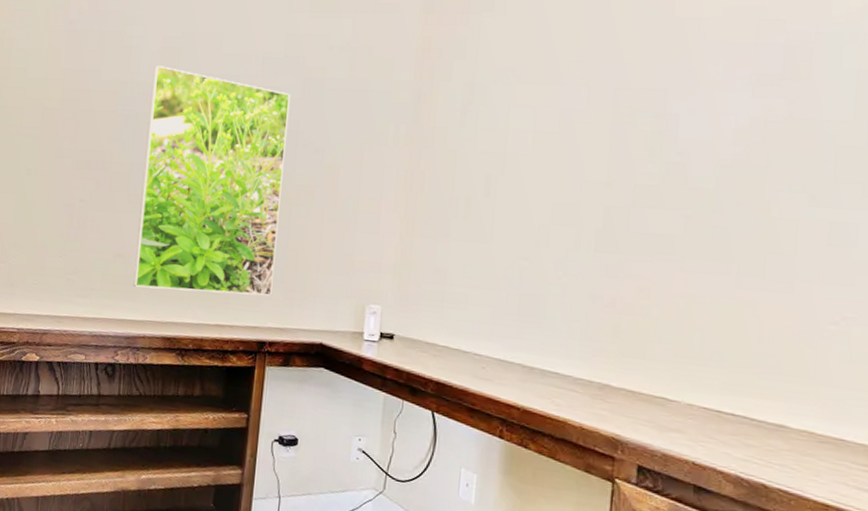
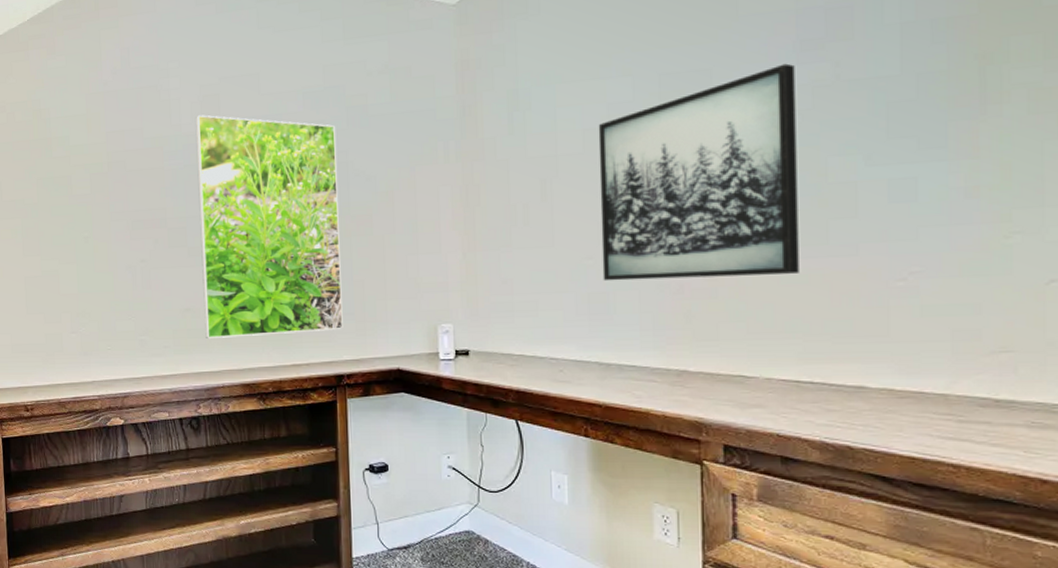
wall art: none [536,94,749,303] -> present [598,63,799,281]

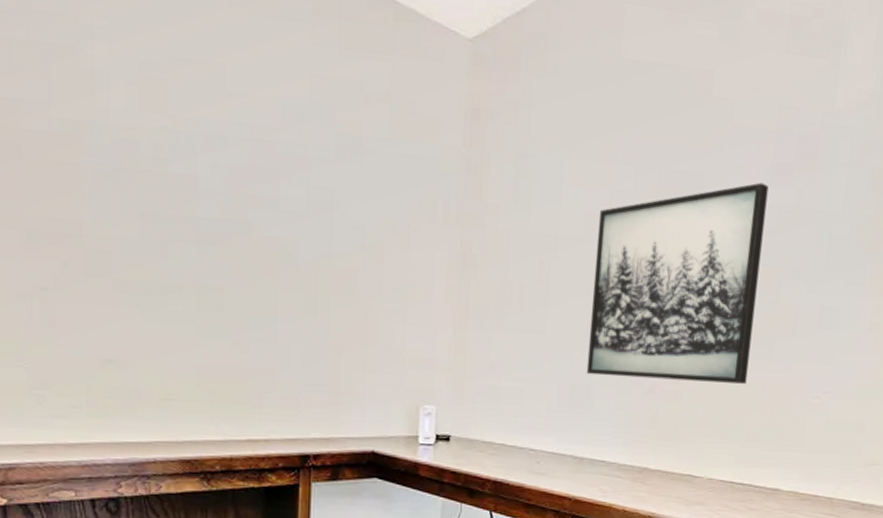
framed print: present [196,115,343,338] -> none [131,102,321,403]

